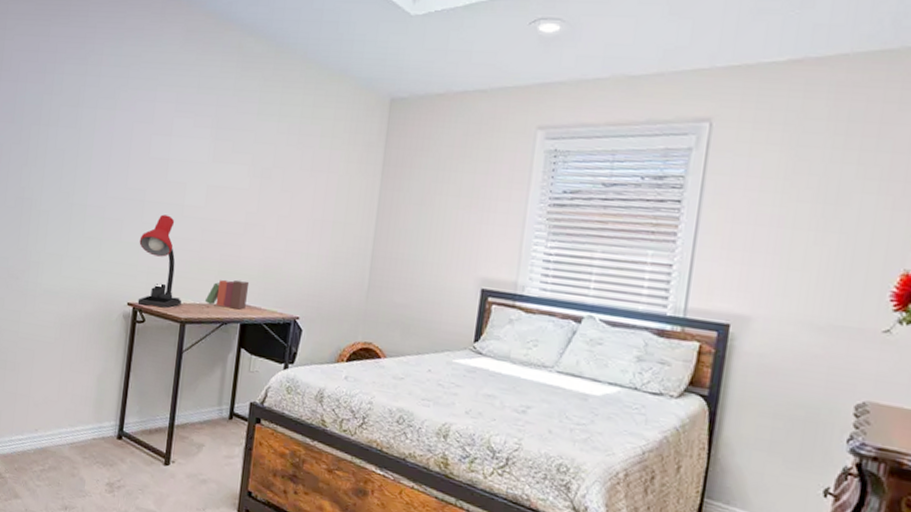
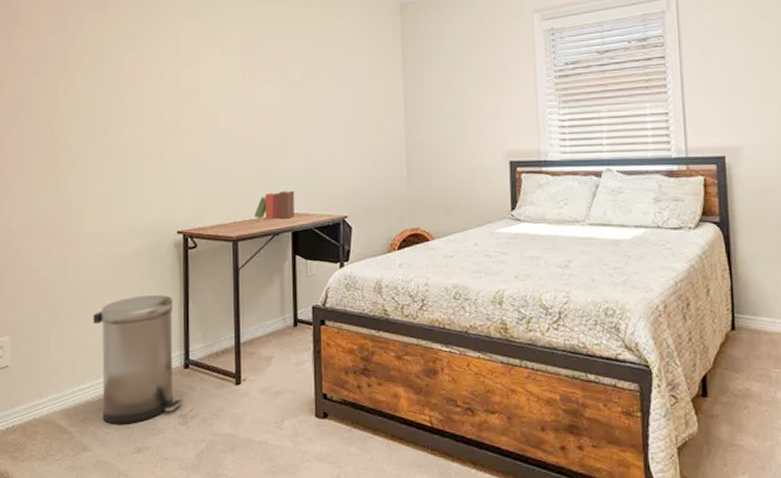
pedal bin: none [36,359,115,482] -> present [93,295,184,426]
desk lamp: present [137,214,181,308] -> none [181,140,231,231]

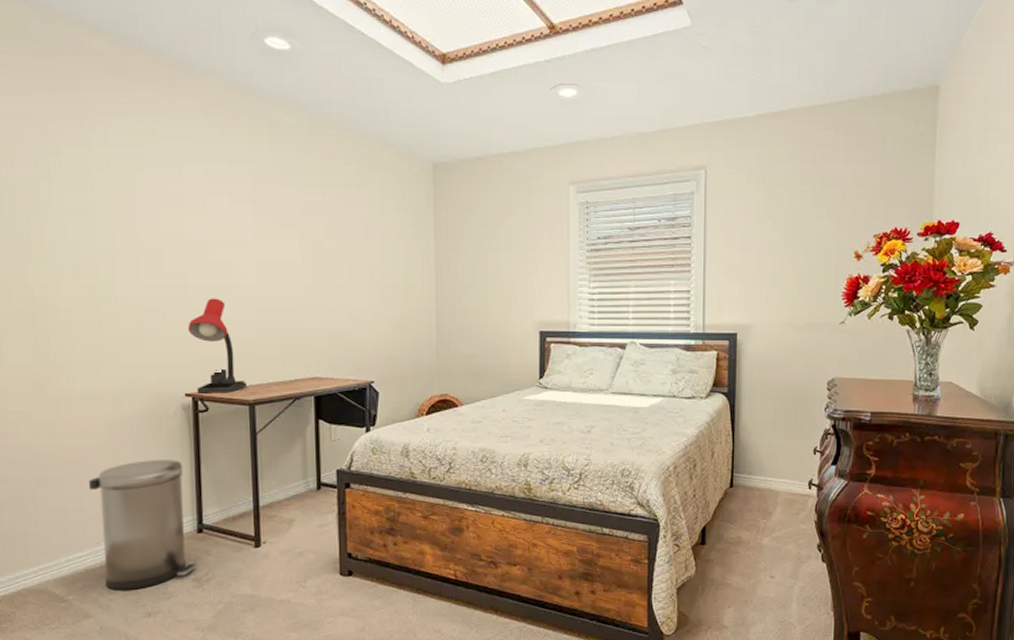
desk lamp: none [181,140,231,231] -> present [188,298,247,393]
books: present [253,190,295,220] -> none [272,354,318,383]

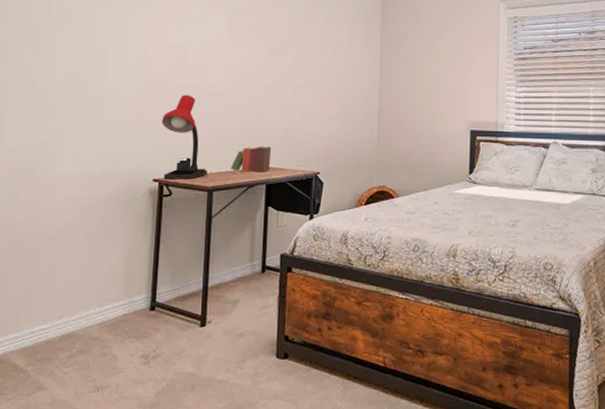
pedal bin: present [89,460,198,592] -> none [60,239,147,365]
books: none [272,354,318,383] -> present [230,146,272,172]

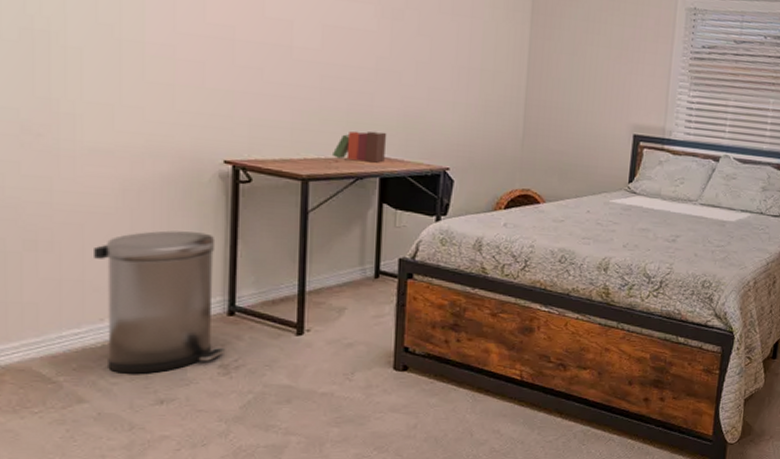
pedal bin: none [60,239,147,365] -> present [94,230,226,375]
desk lamp: present [161,95,207,180] -> none [233,57,300,165]

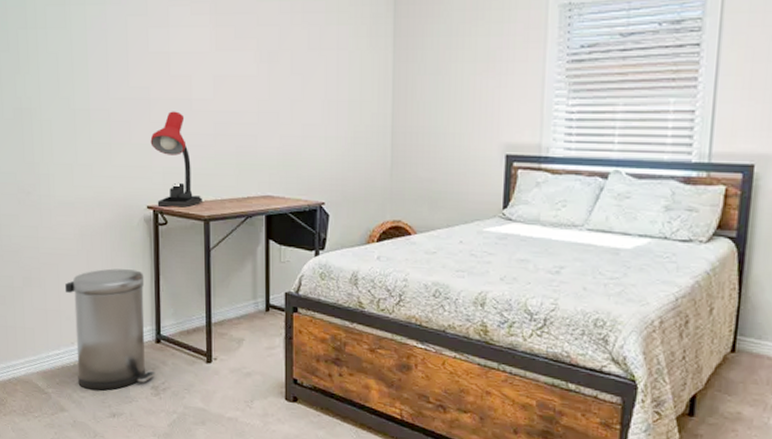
desk lamp: none [233,57,300,165] -> present [150,111,202,208]
books: present [331,131,387,163] -> none [226,171,270,201]

